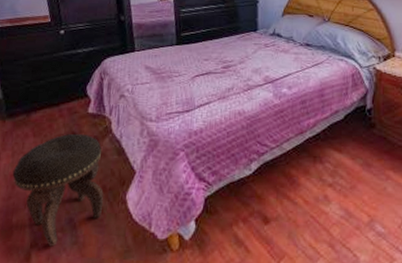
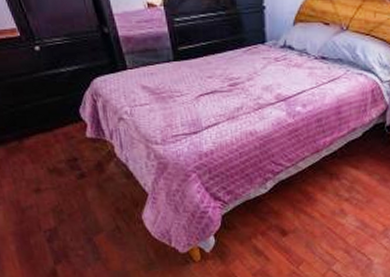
footstool: present [12,133,104,247] -> none [18,158,120,263]

